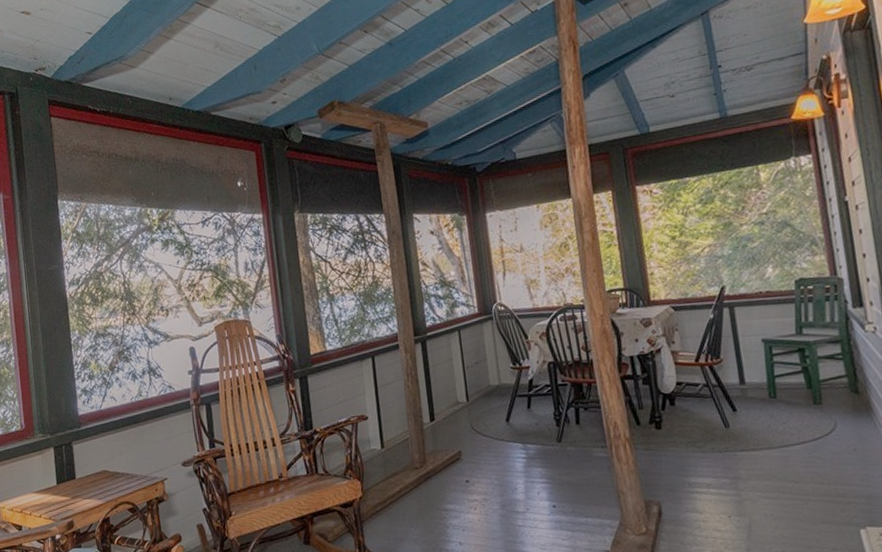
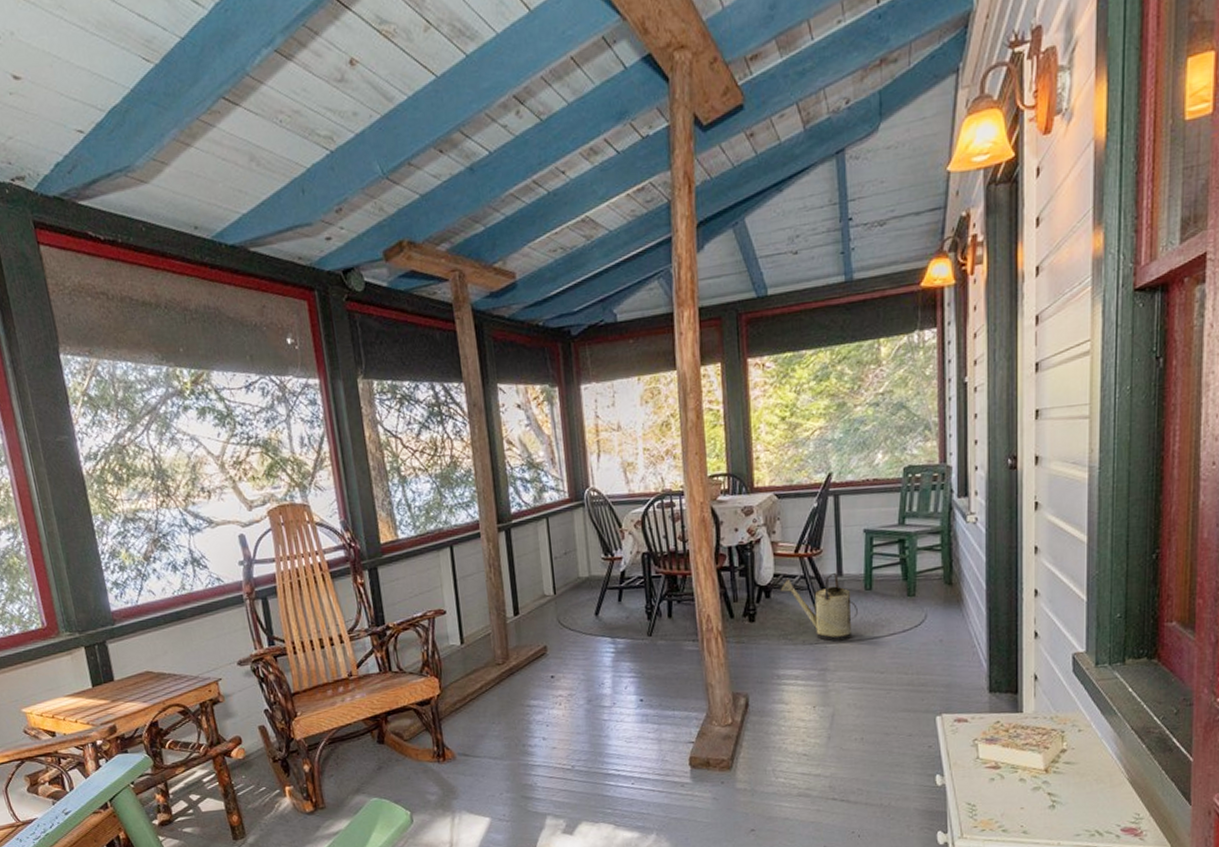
watering can: none [684,381,765,449] -> present [780,573,858,641]

